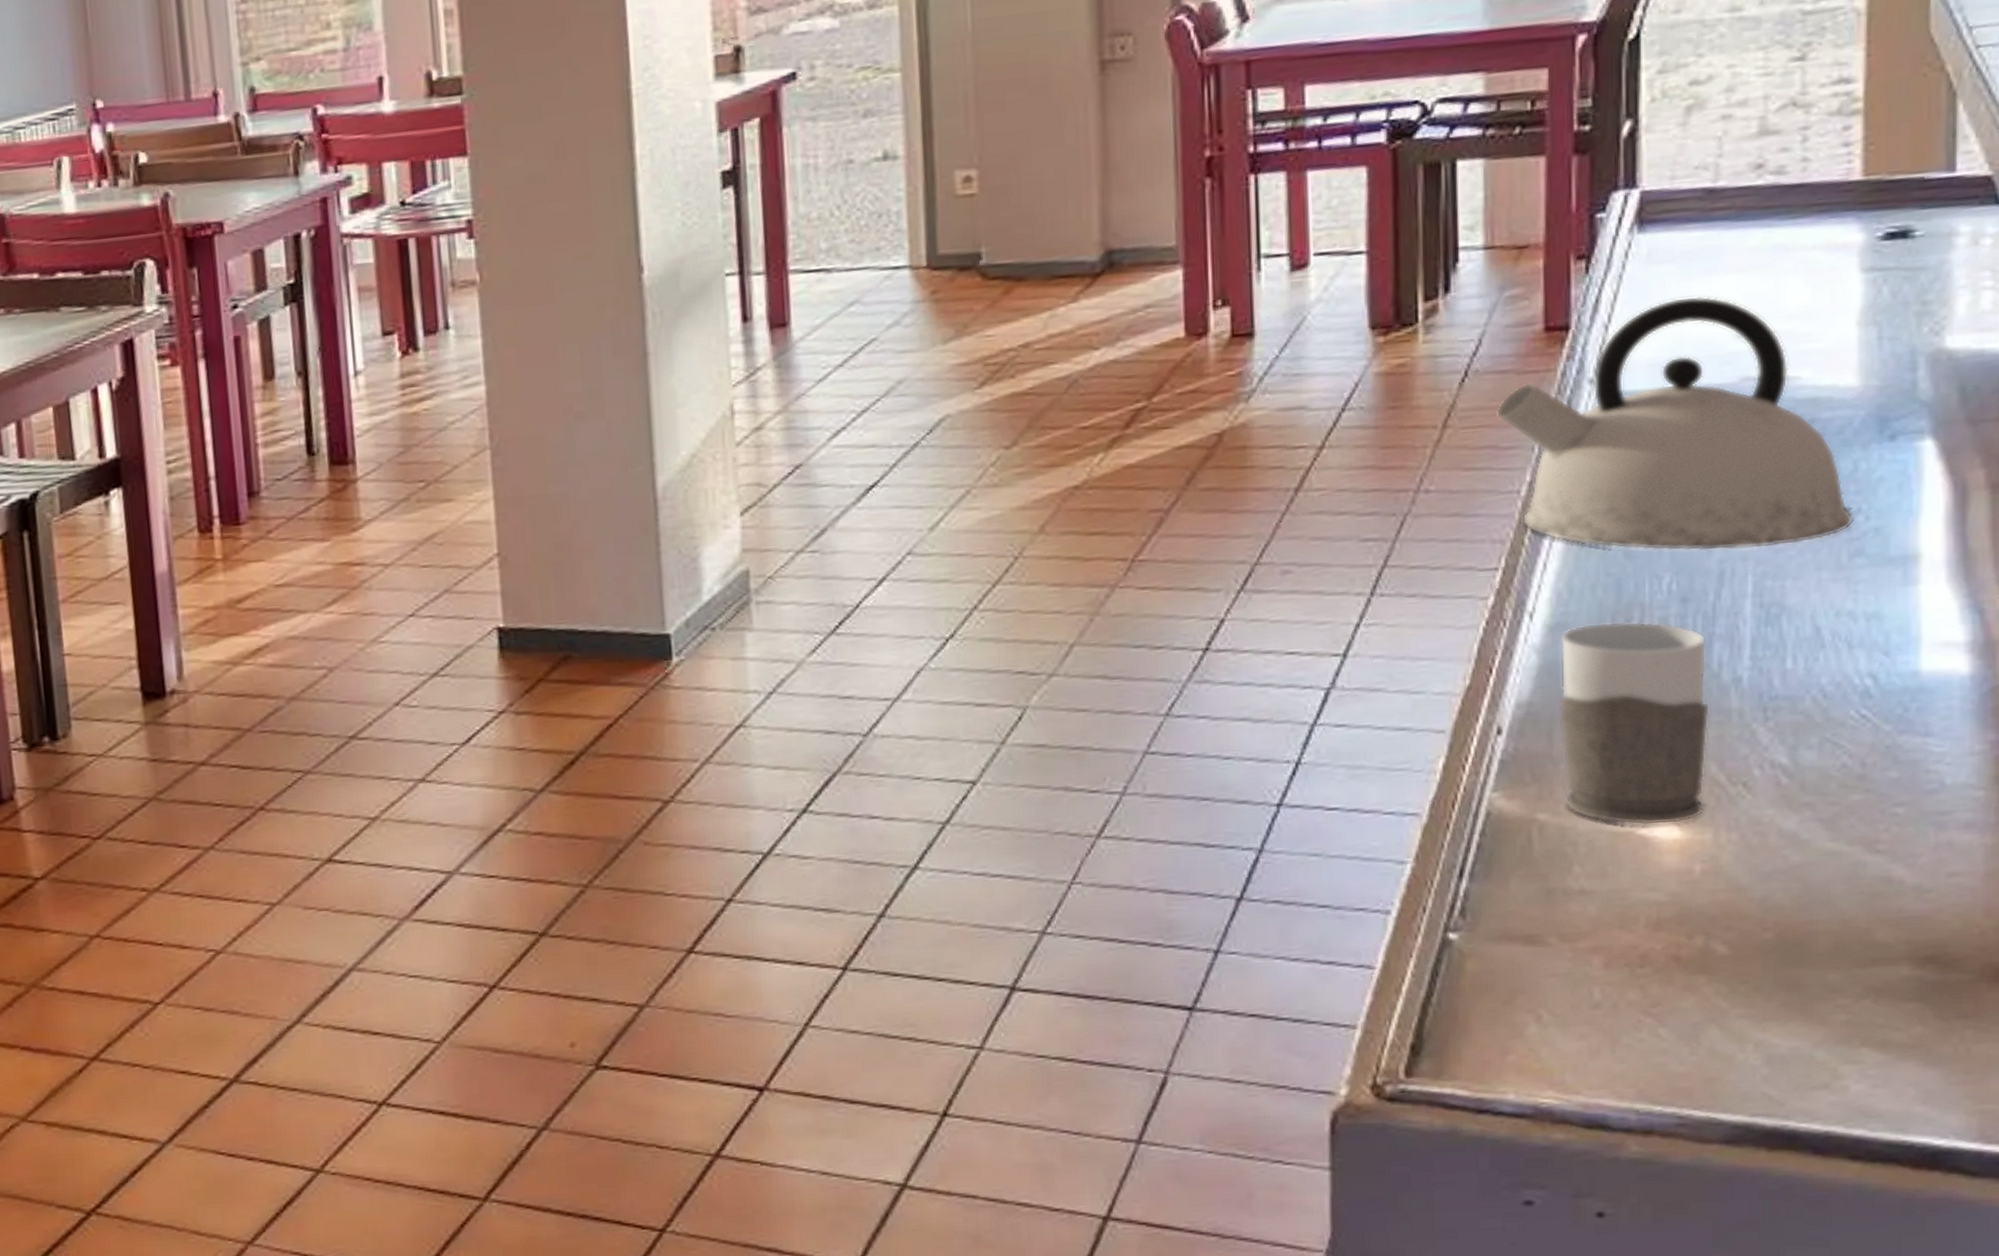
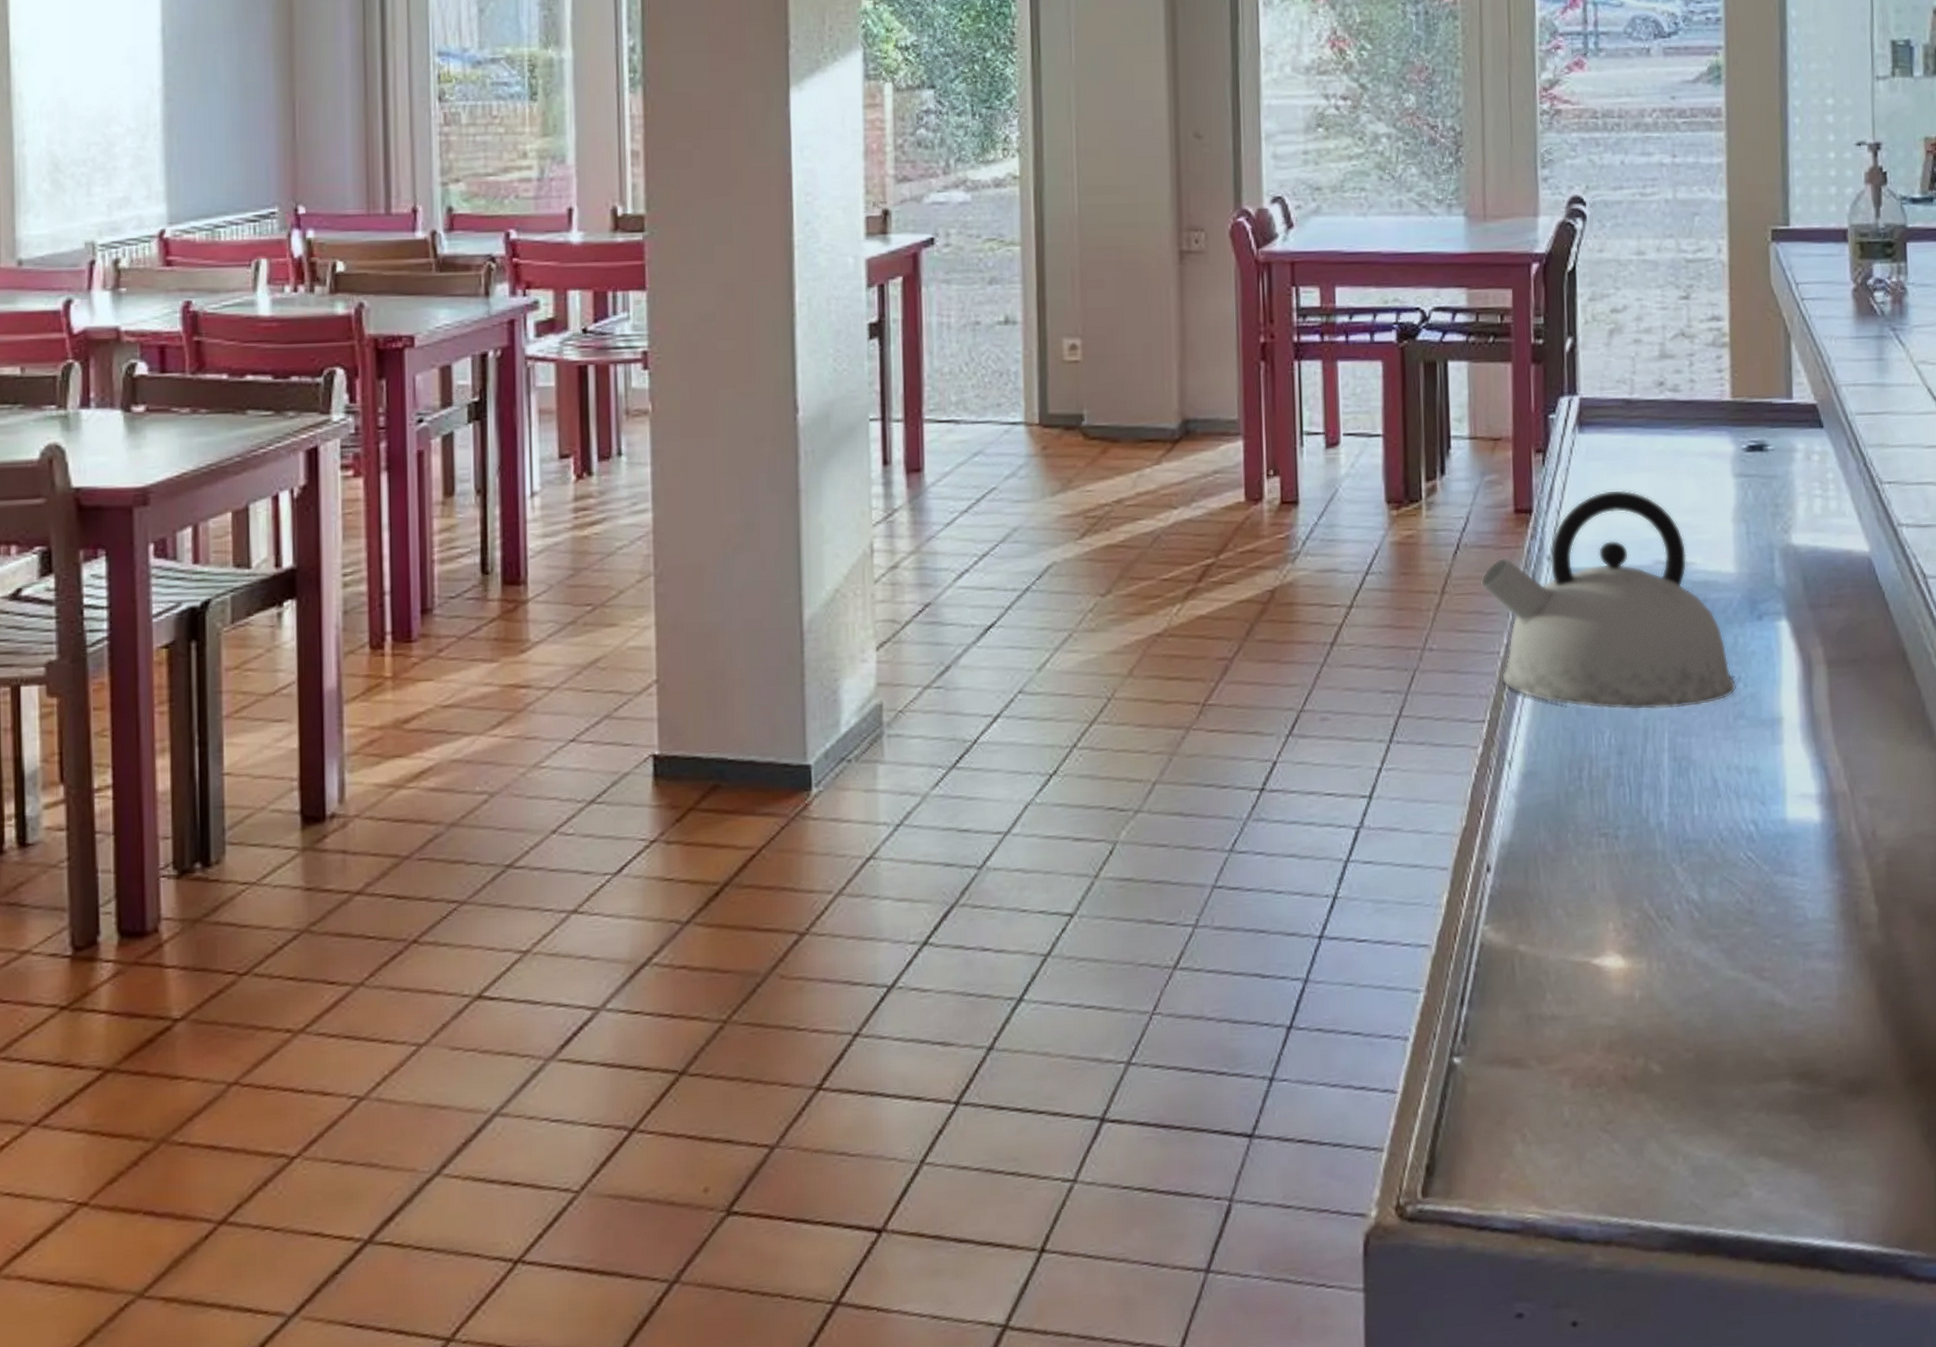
mug: present [1558,621,1709,826] -> none [1531,770,1642,956]

